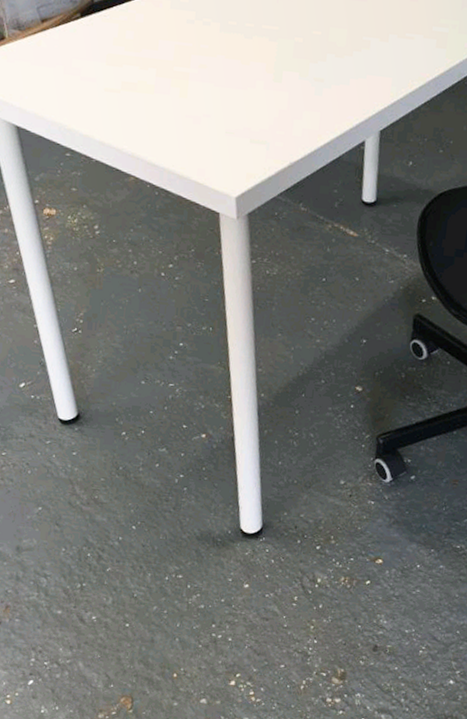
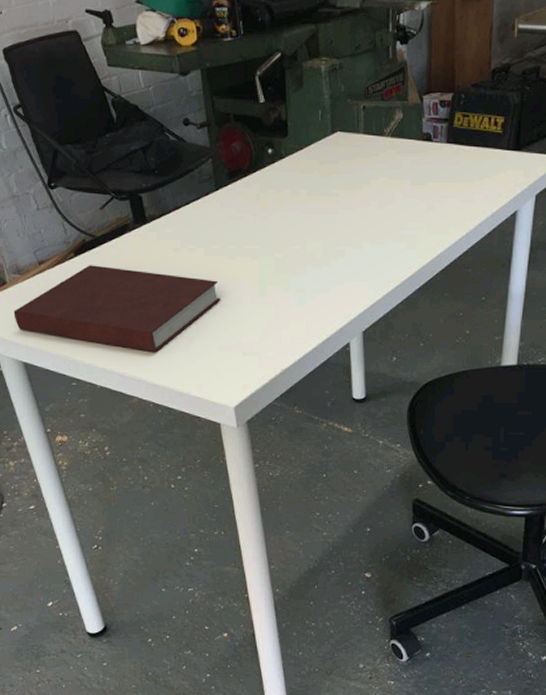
notebook: none [10,28,233,131] -> present [14,265,221,353]

